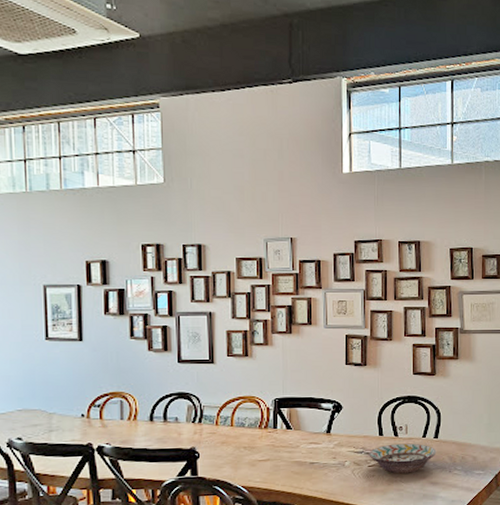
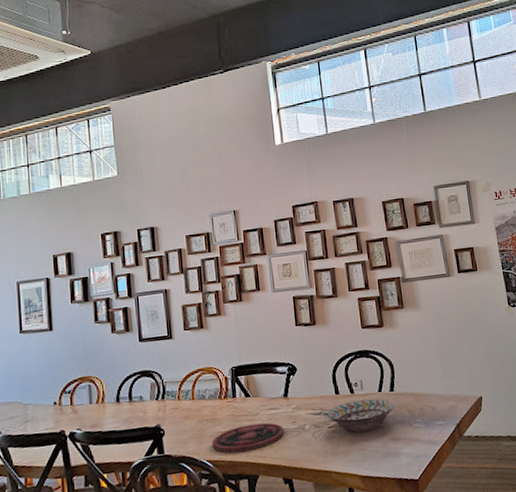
plate: none [248,455,324,481] -> present [212,423,285,453]

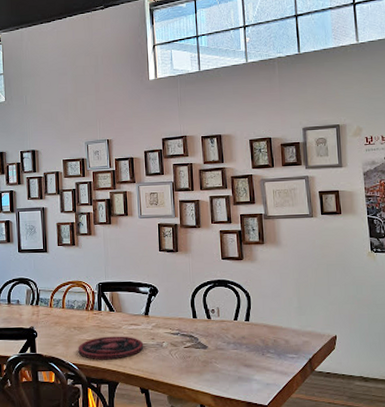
decorative bowl: present [327,399,395,433] -> none [184,325,249,356]

